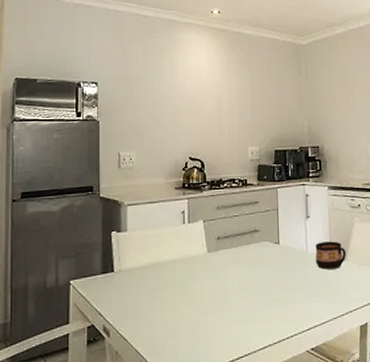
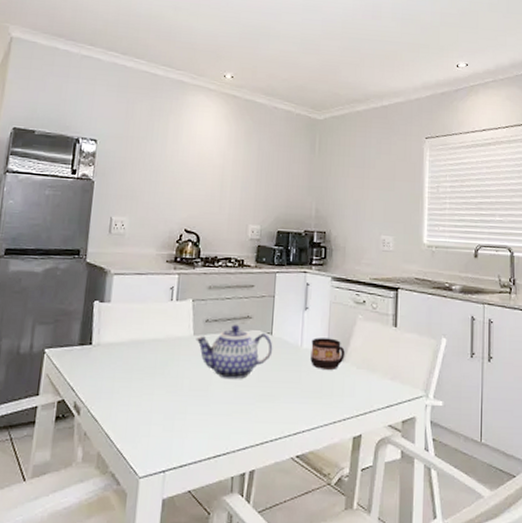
teapot: none [210,238,281,289] -> present [196,324,273,380]

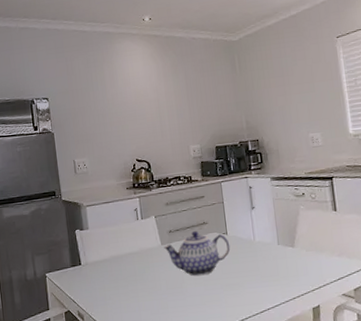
cup: present [310,338,345,370] -> none [262,229,294,257]

